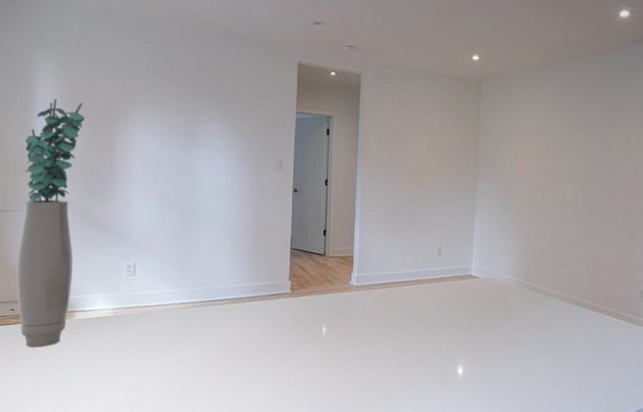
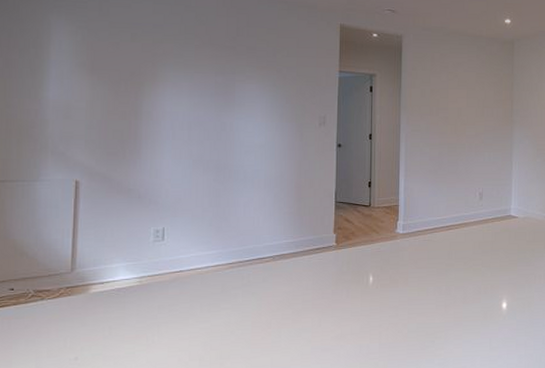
vase: present [16,99,85,348] -> none [17,61,107,329]

